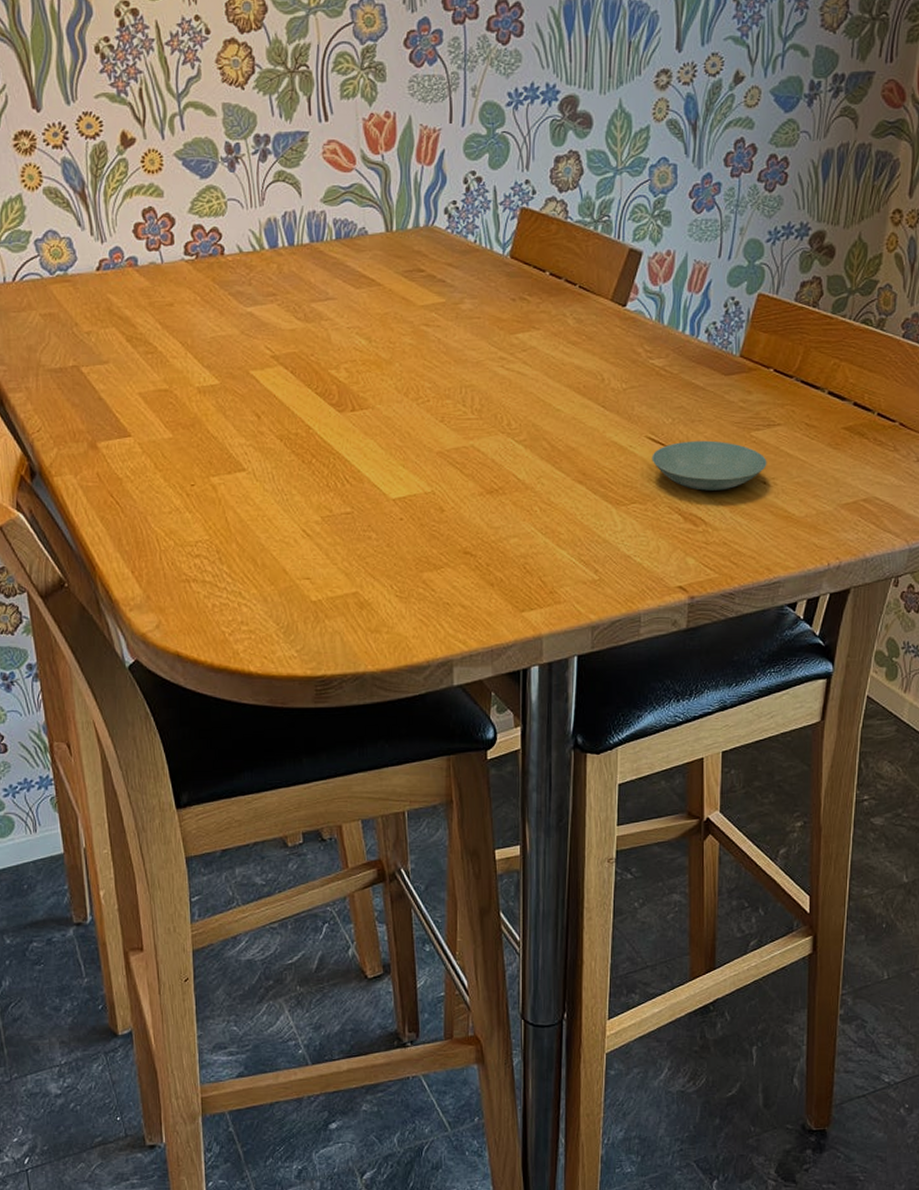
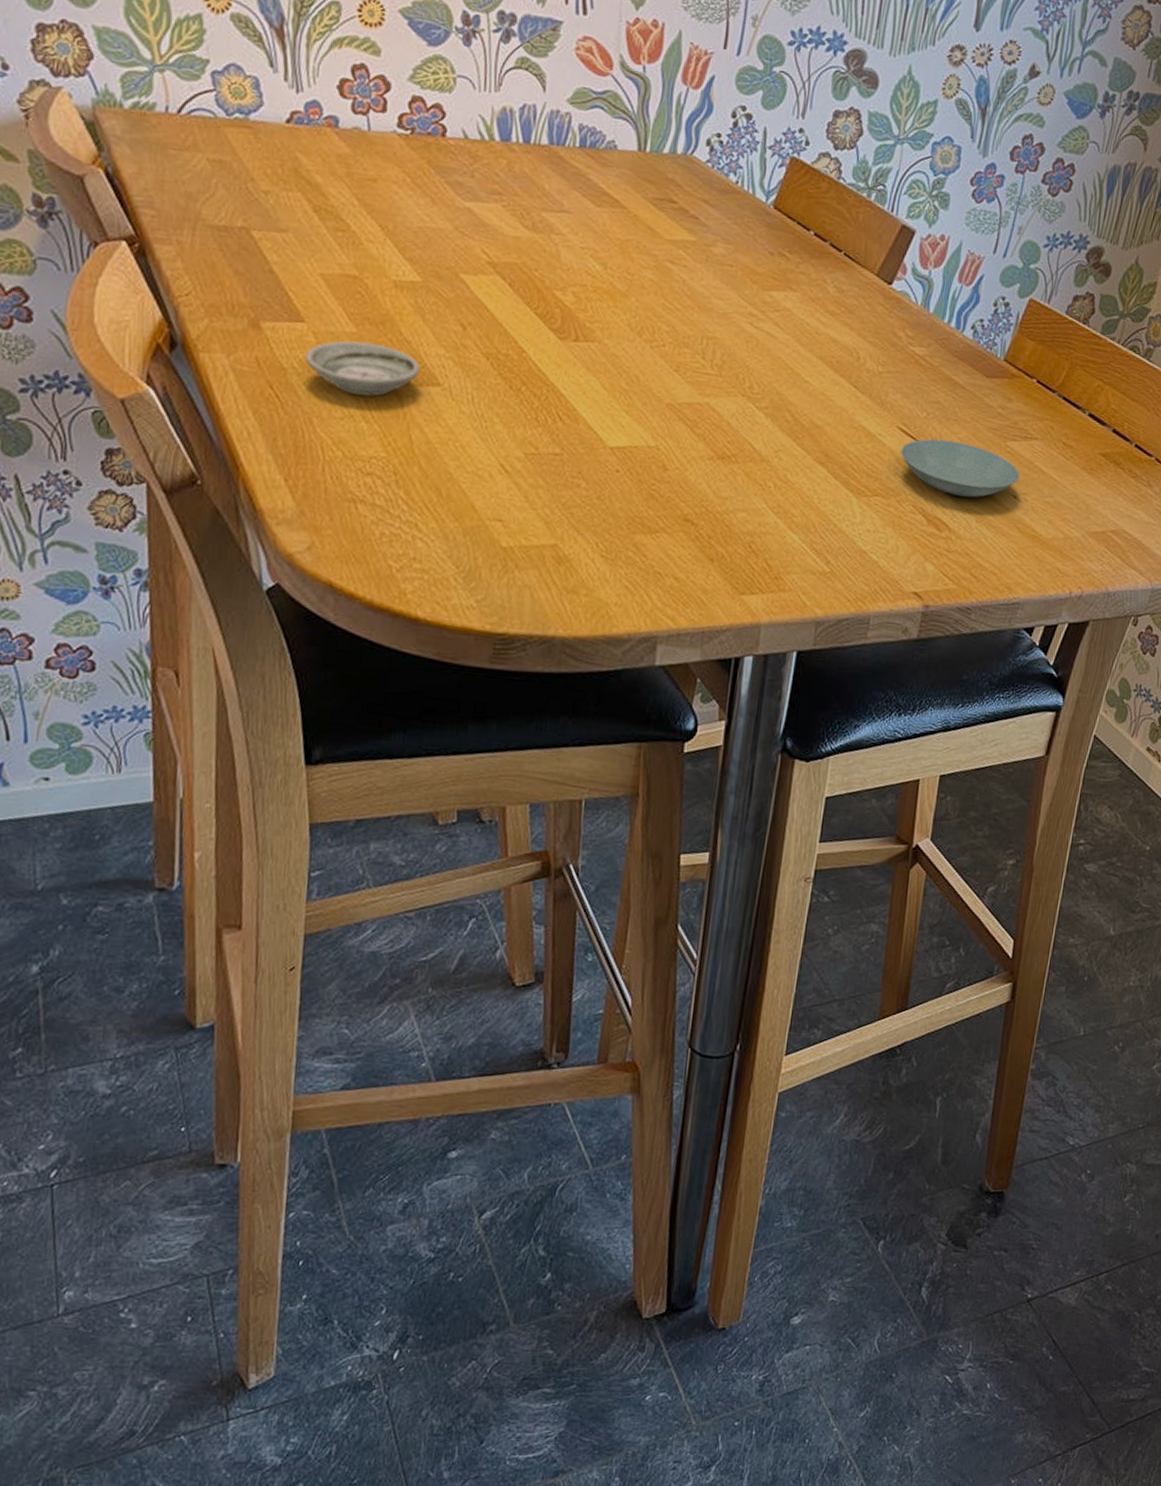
saucer: none [135,445,227,490] -> present [305,340,420,397]

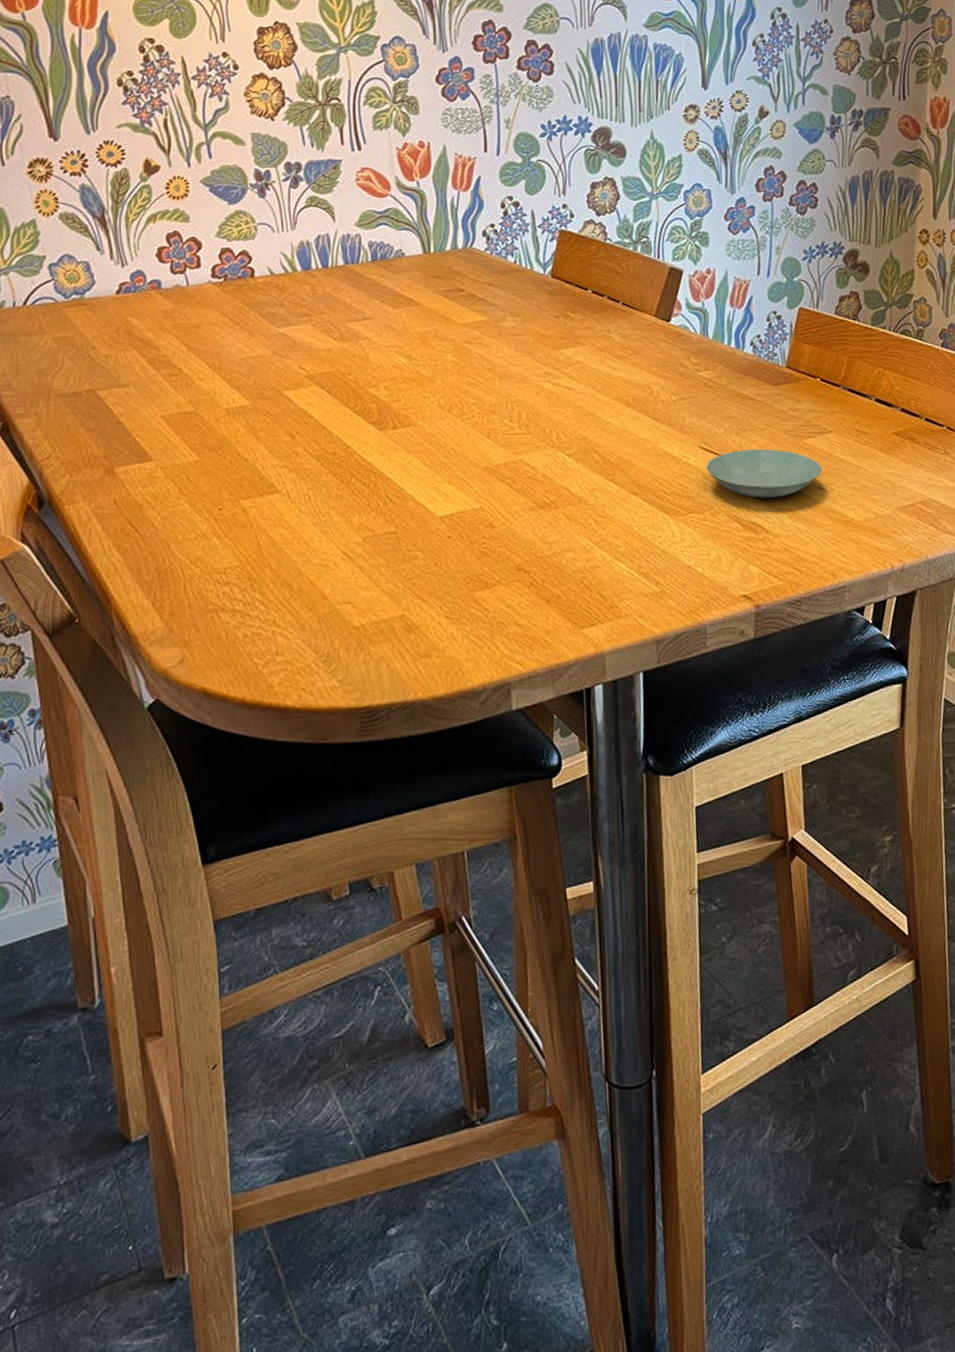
saucer: present [305,340,420,397] -> none [157,467,259,515]

